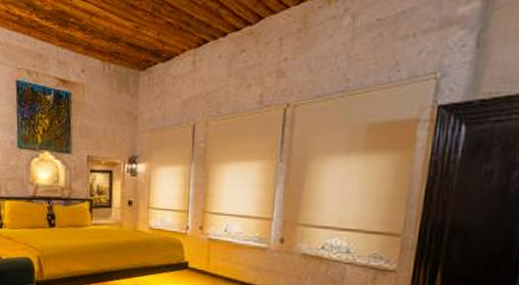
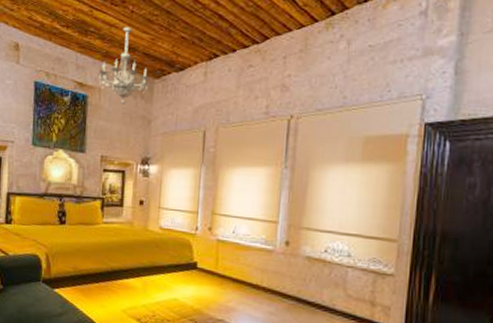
chandelier: none [81,14,135,102] -> present [99,26,150,105]

